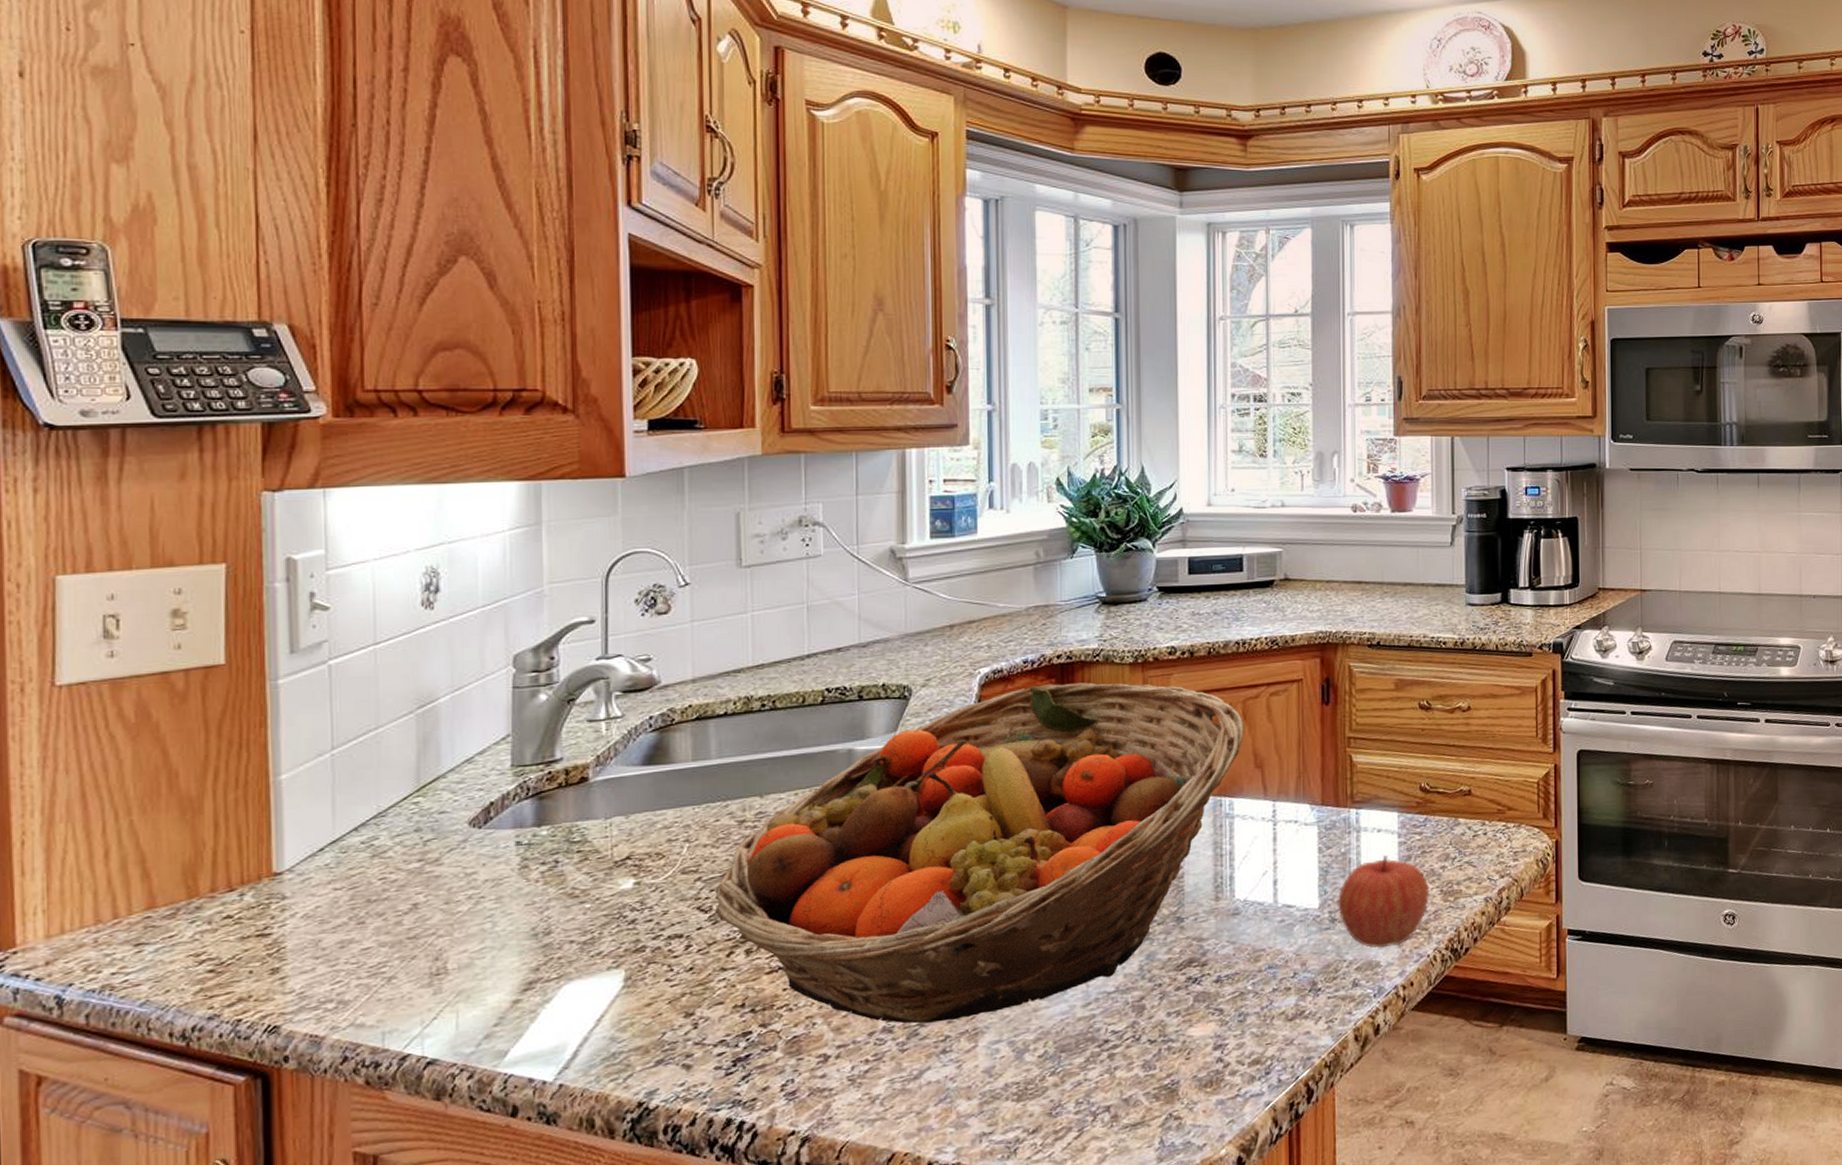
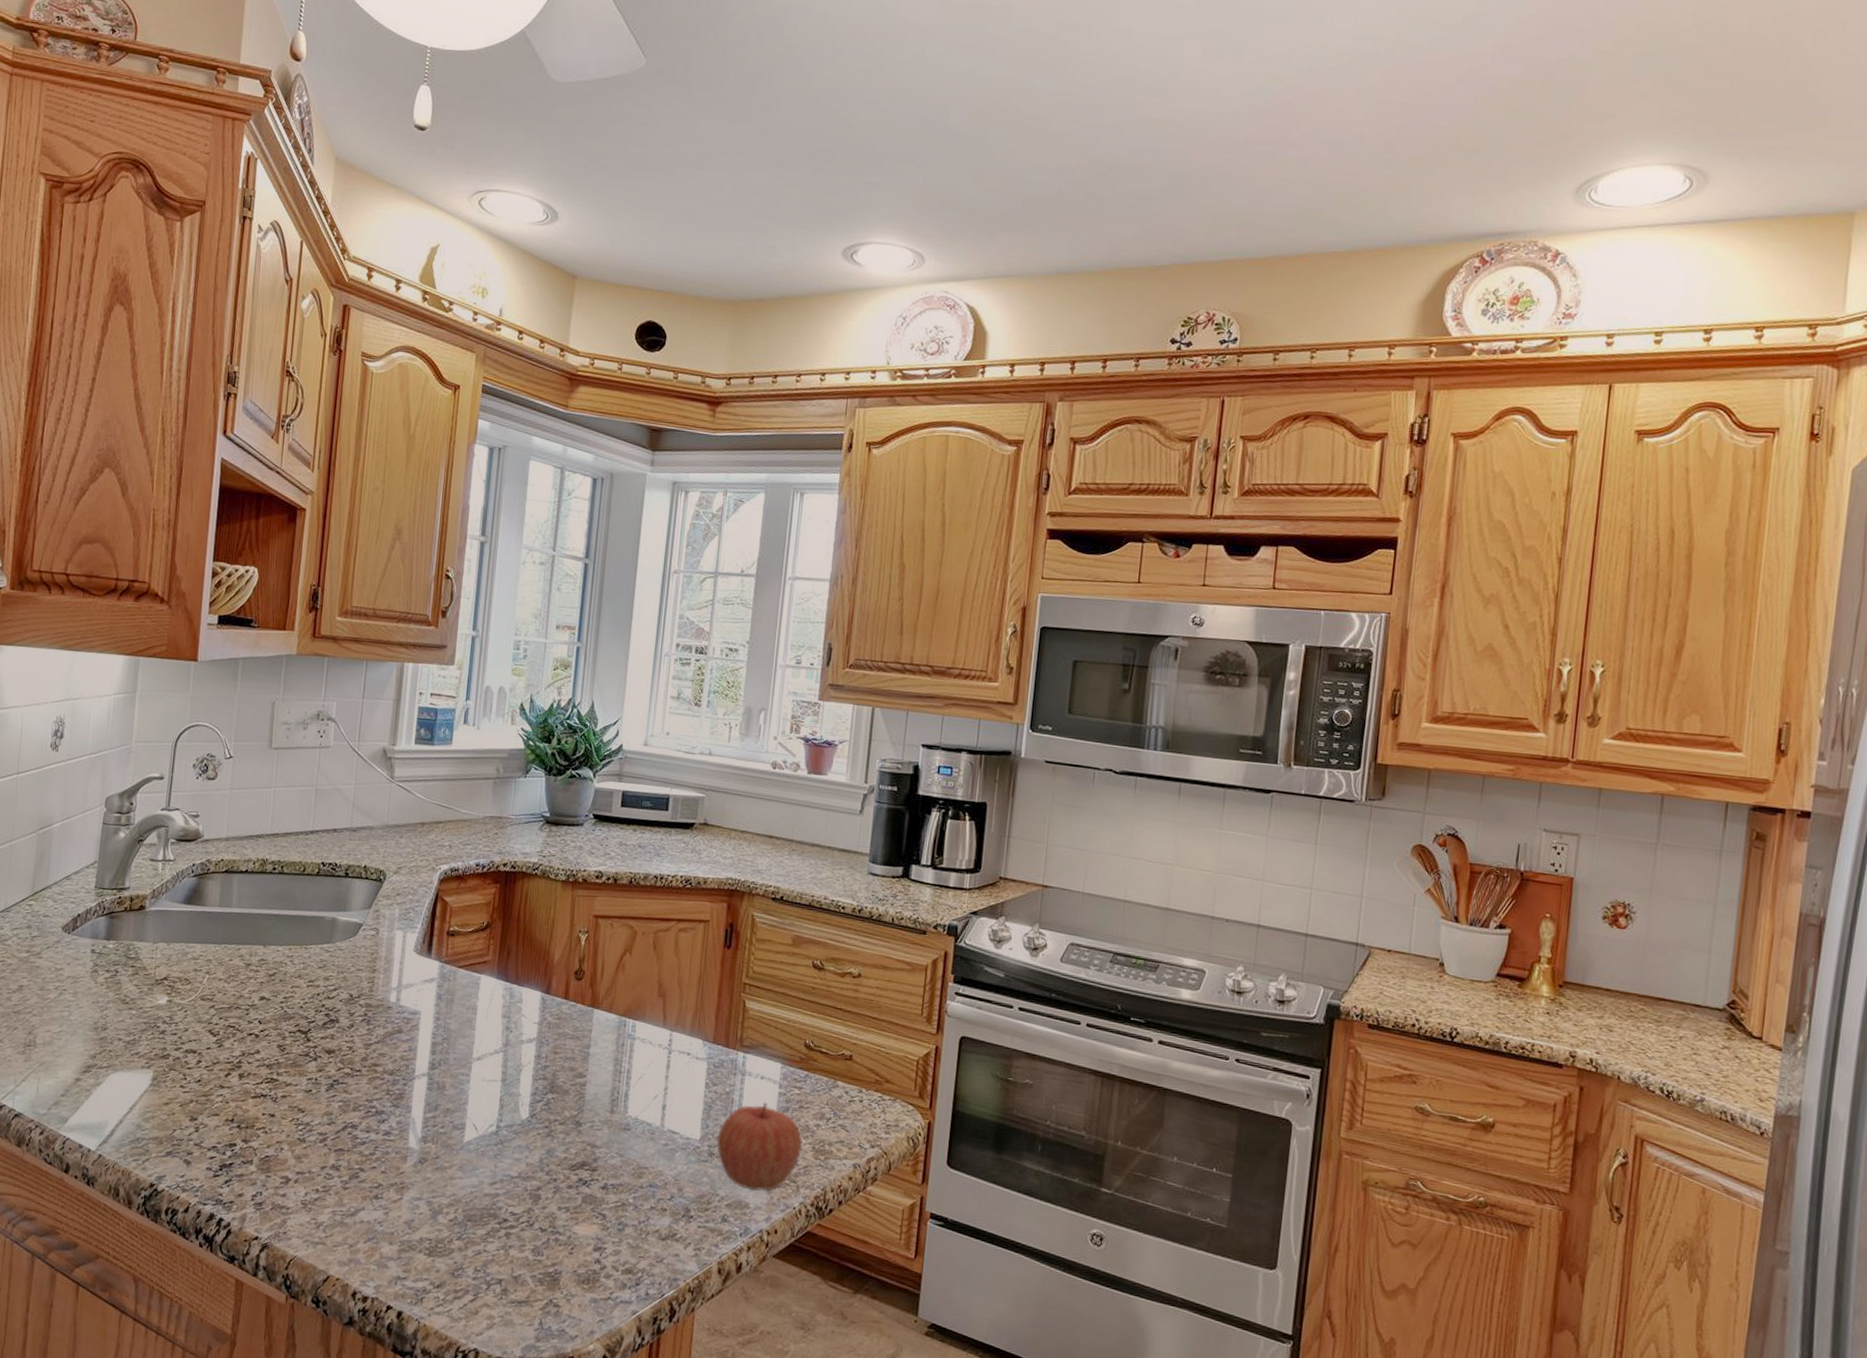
fruit basket: present [715,682,1244,1024] -> none [221,888,653,1172]

